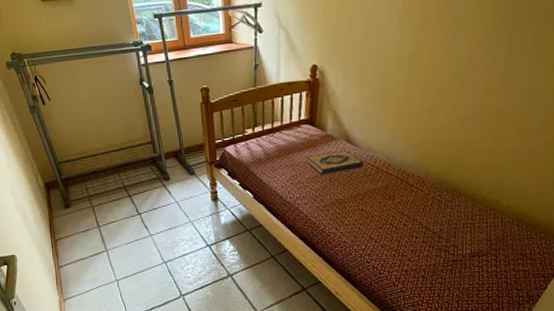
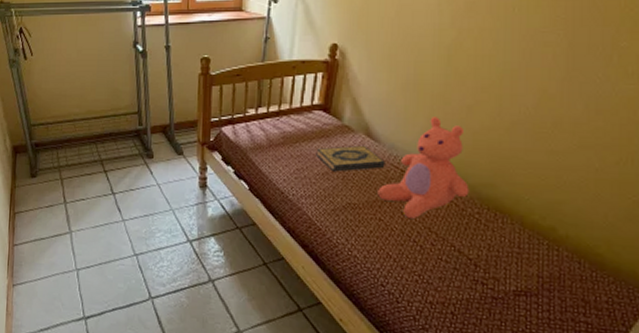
teddy bear: none [359,120,432,206] -> present [378,117,470,218]

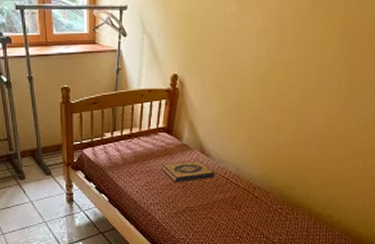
teddy bear: present [378,117,470,218] -> none [209,135,275,215]

